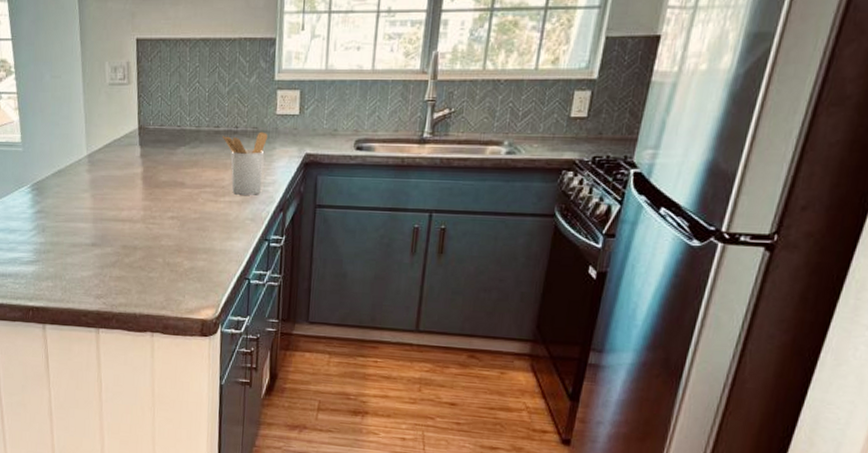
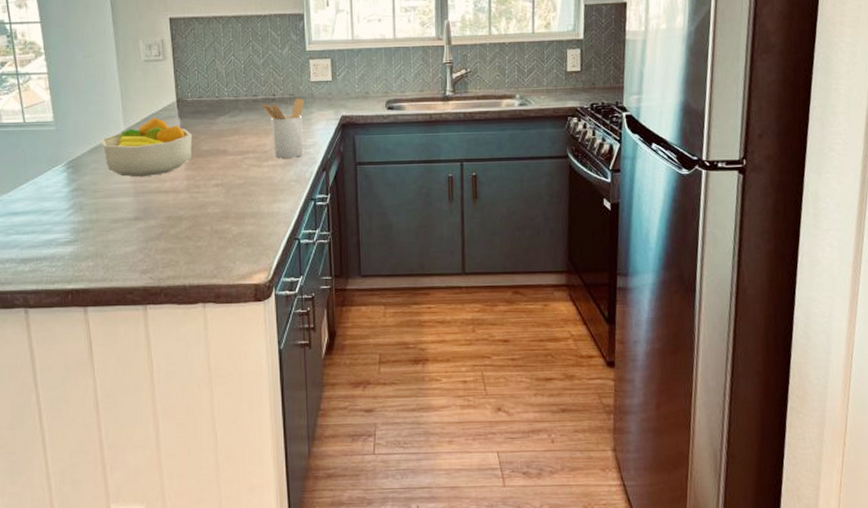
fruit bowl: none [64,144,151,204] -> present [100,117,192,177]

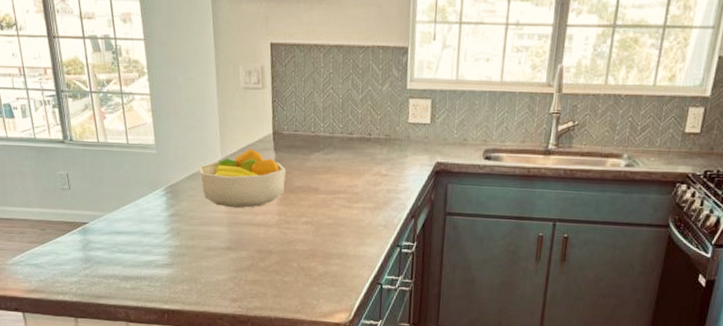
utensil holder: present [260,98,305,158] -> none [355,139,401,202]

